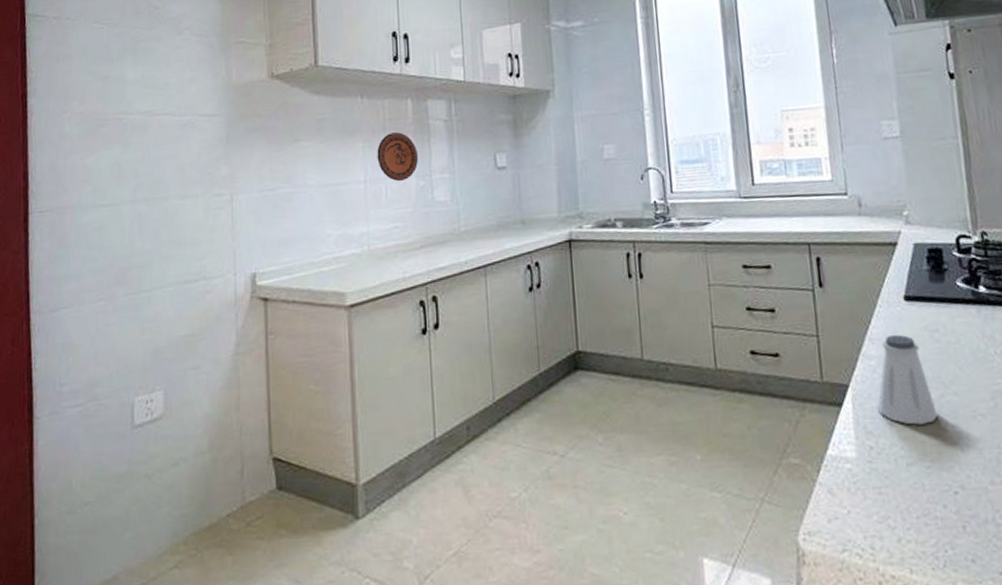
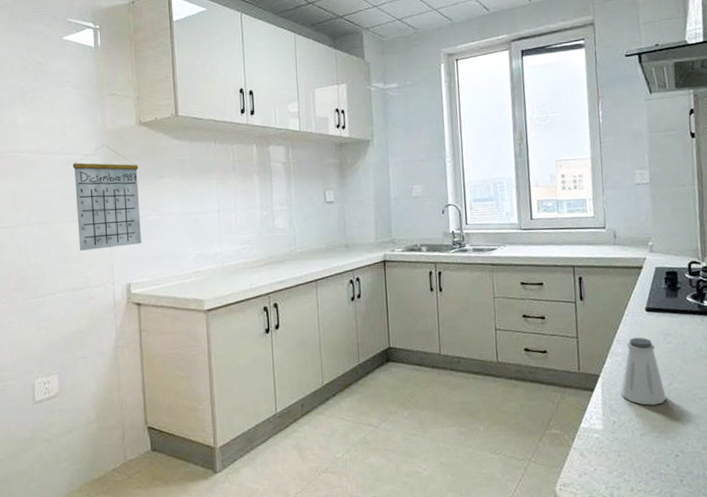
calendar: none [190,103,272,233] -> present [72,145,142,251]
decorative plate: present [377,132,418,182] -> none [228,172,262,212]

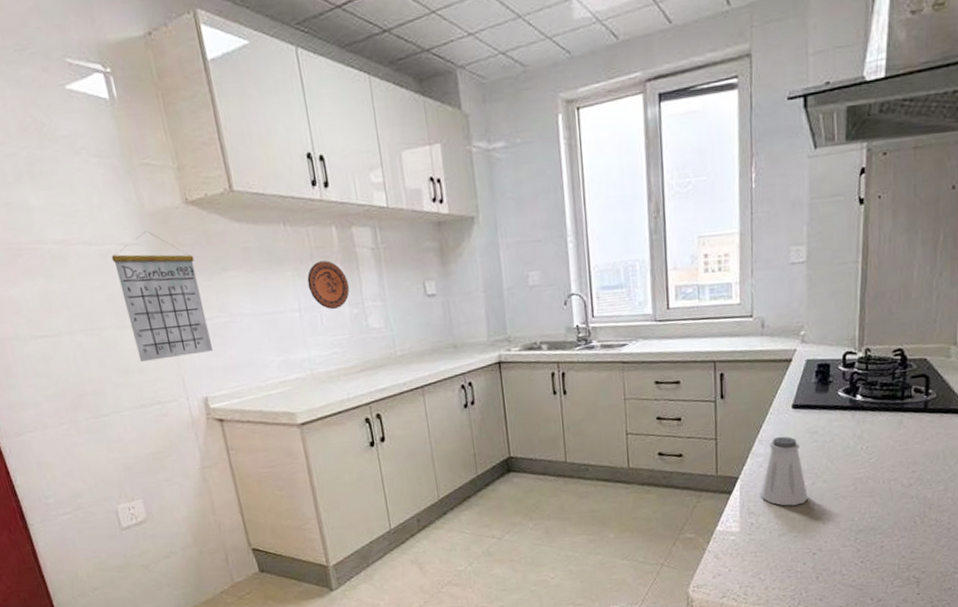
decorative plate: none [228,172,262,212] -> present [307,260,350,310]

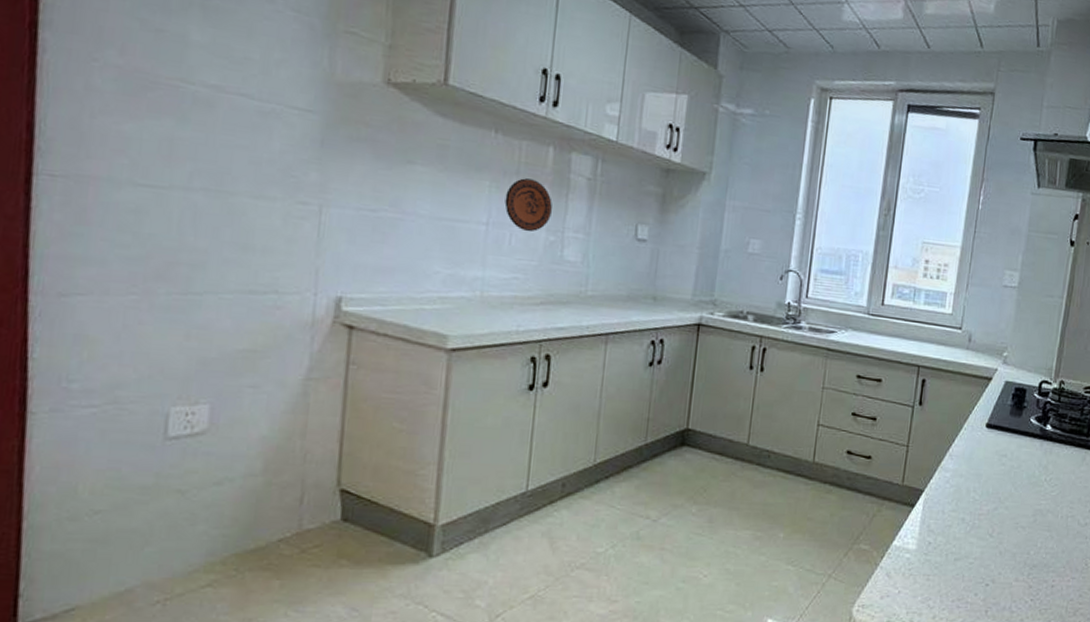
calendar: present [111,231,214,362] -> none [267,100,378,247]
saltshaker: present [760,436,808,506] -> none [943,454,989,529]

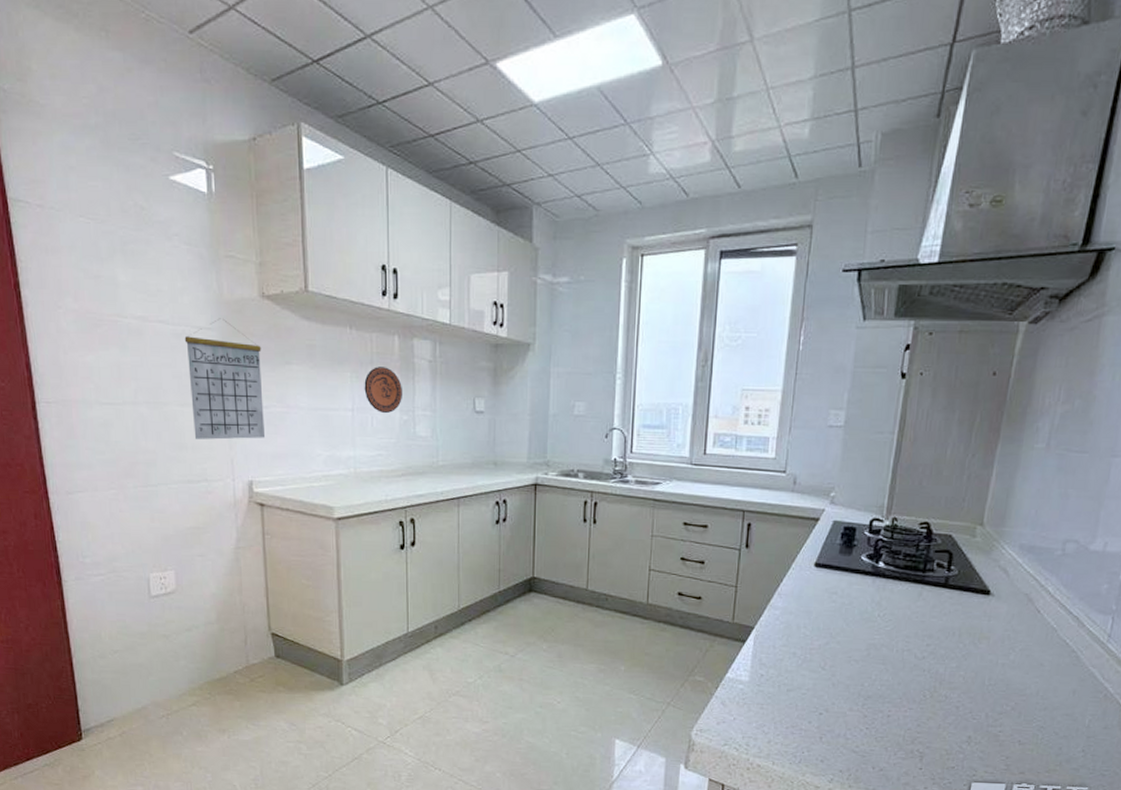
calendar: none [267,100,378,247] -> present [184,318,266,440]

